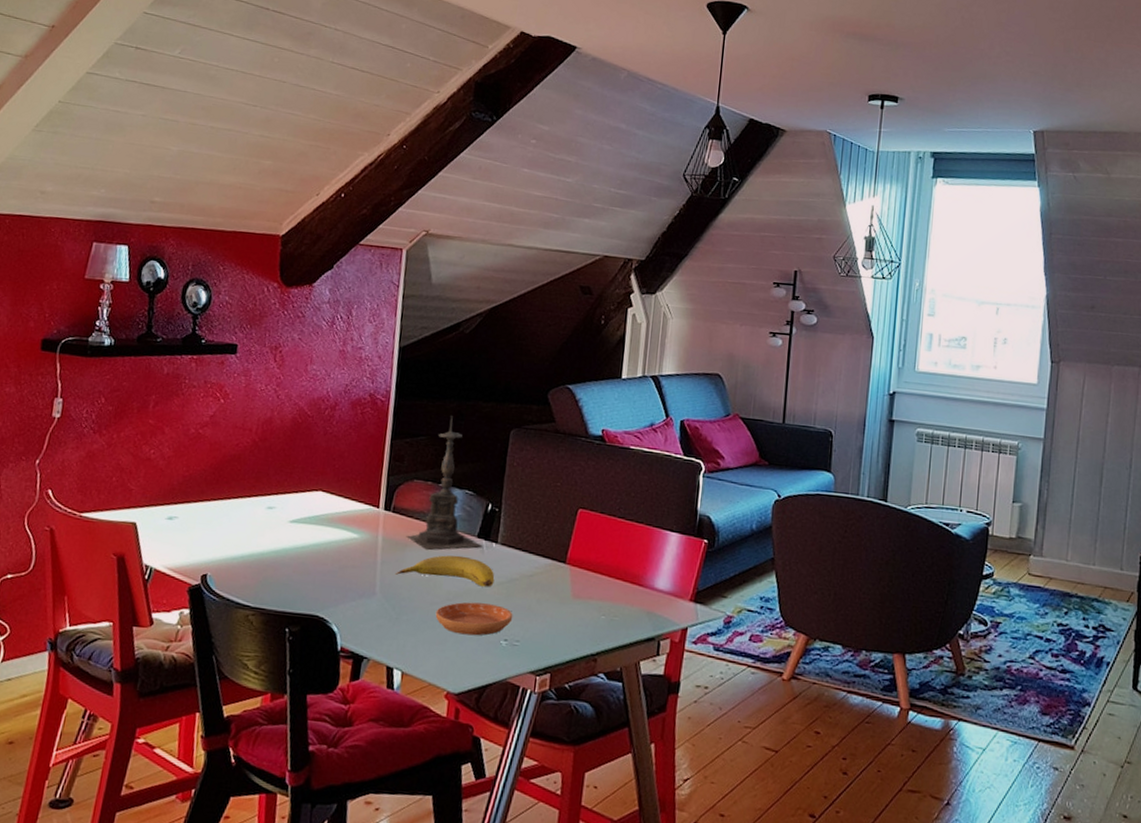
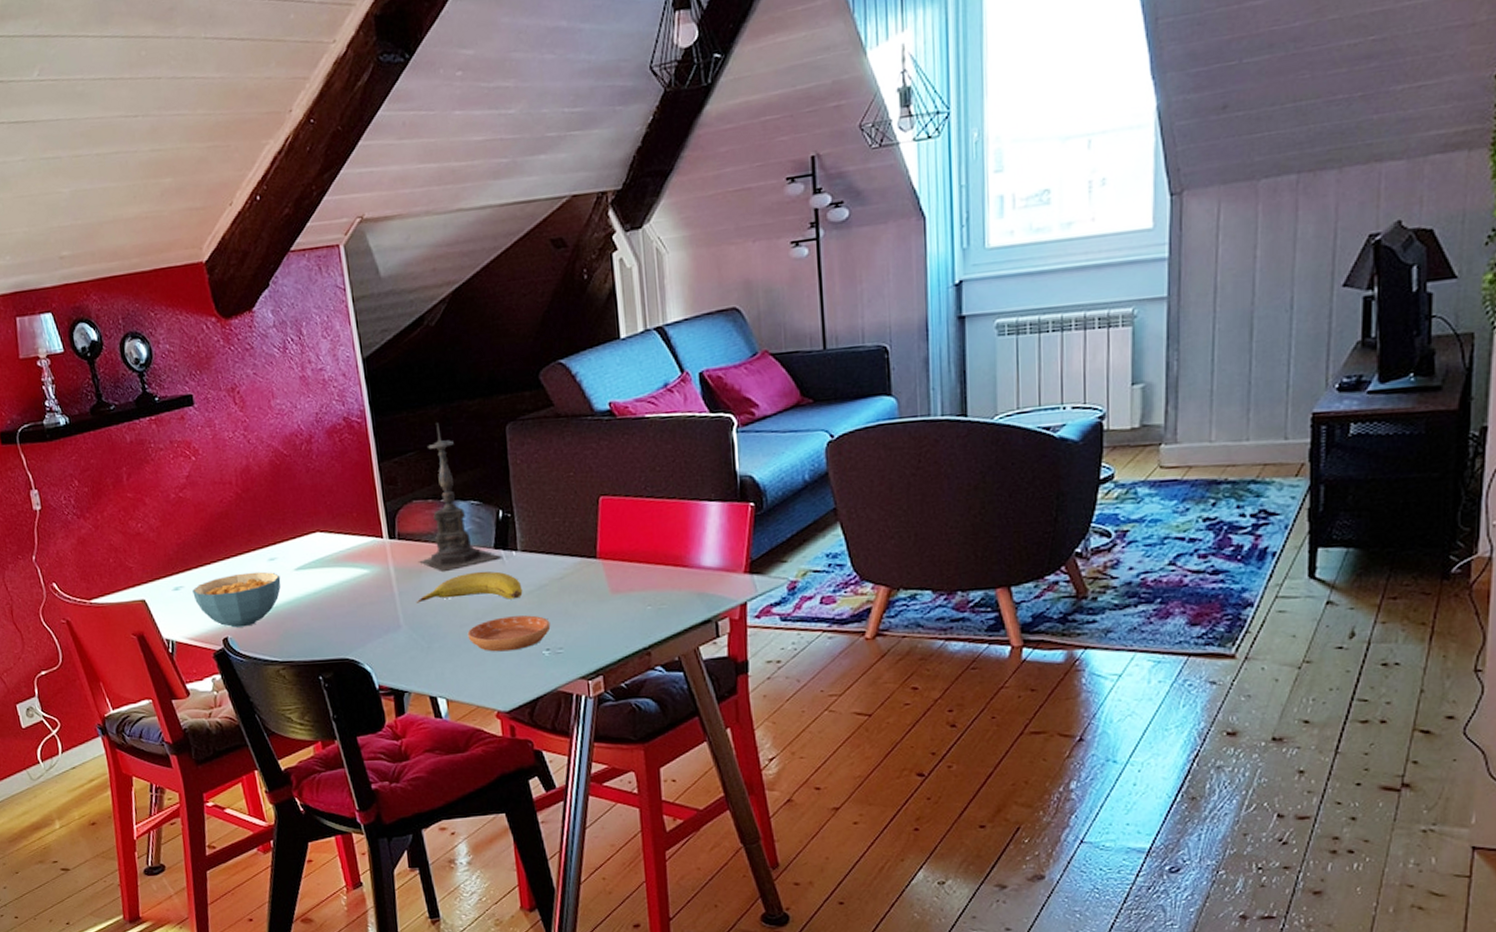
cereal bowl: none [185,515,274,568] -> present [192,571,281,628]

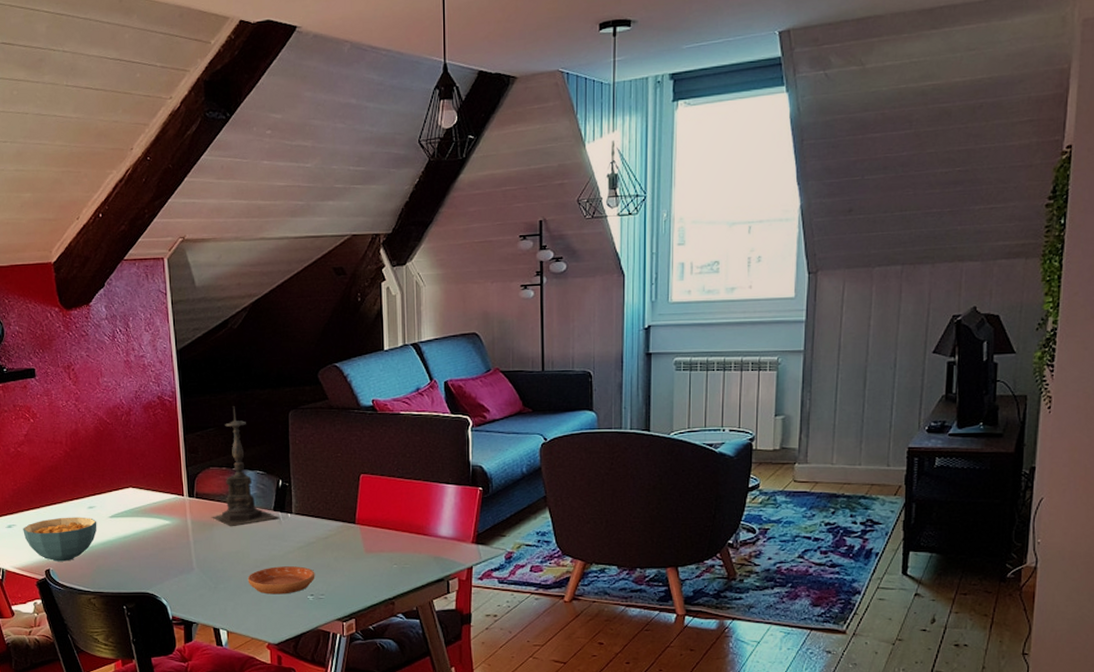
fruit: present [416,571,523,603] -> none [207,528,295,552]

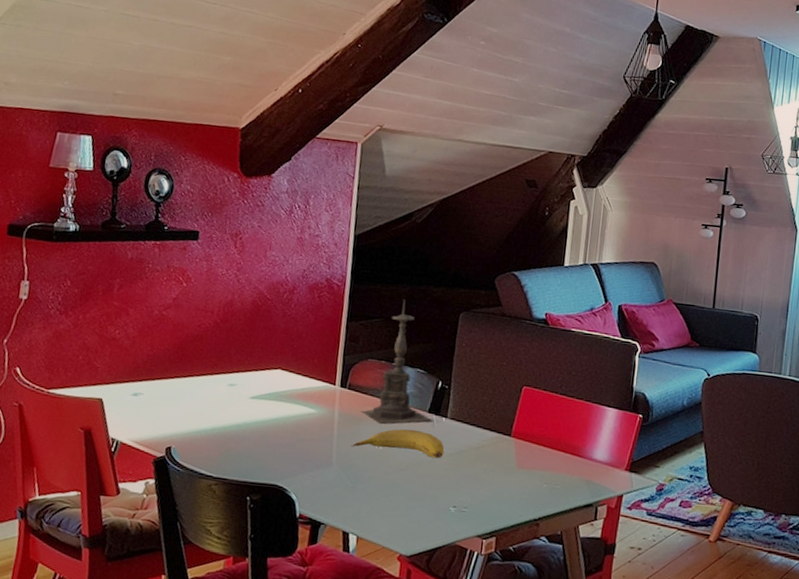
cereal bowl: present [23,517,97,562] -> none [149,391,235,441]
fruit: none [207,528,295,552] -> present [351,429,445,459]
saucer: present [247,566,315,595] -> none [388,472,462,503]

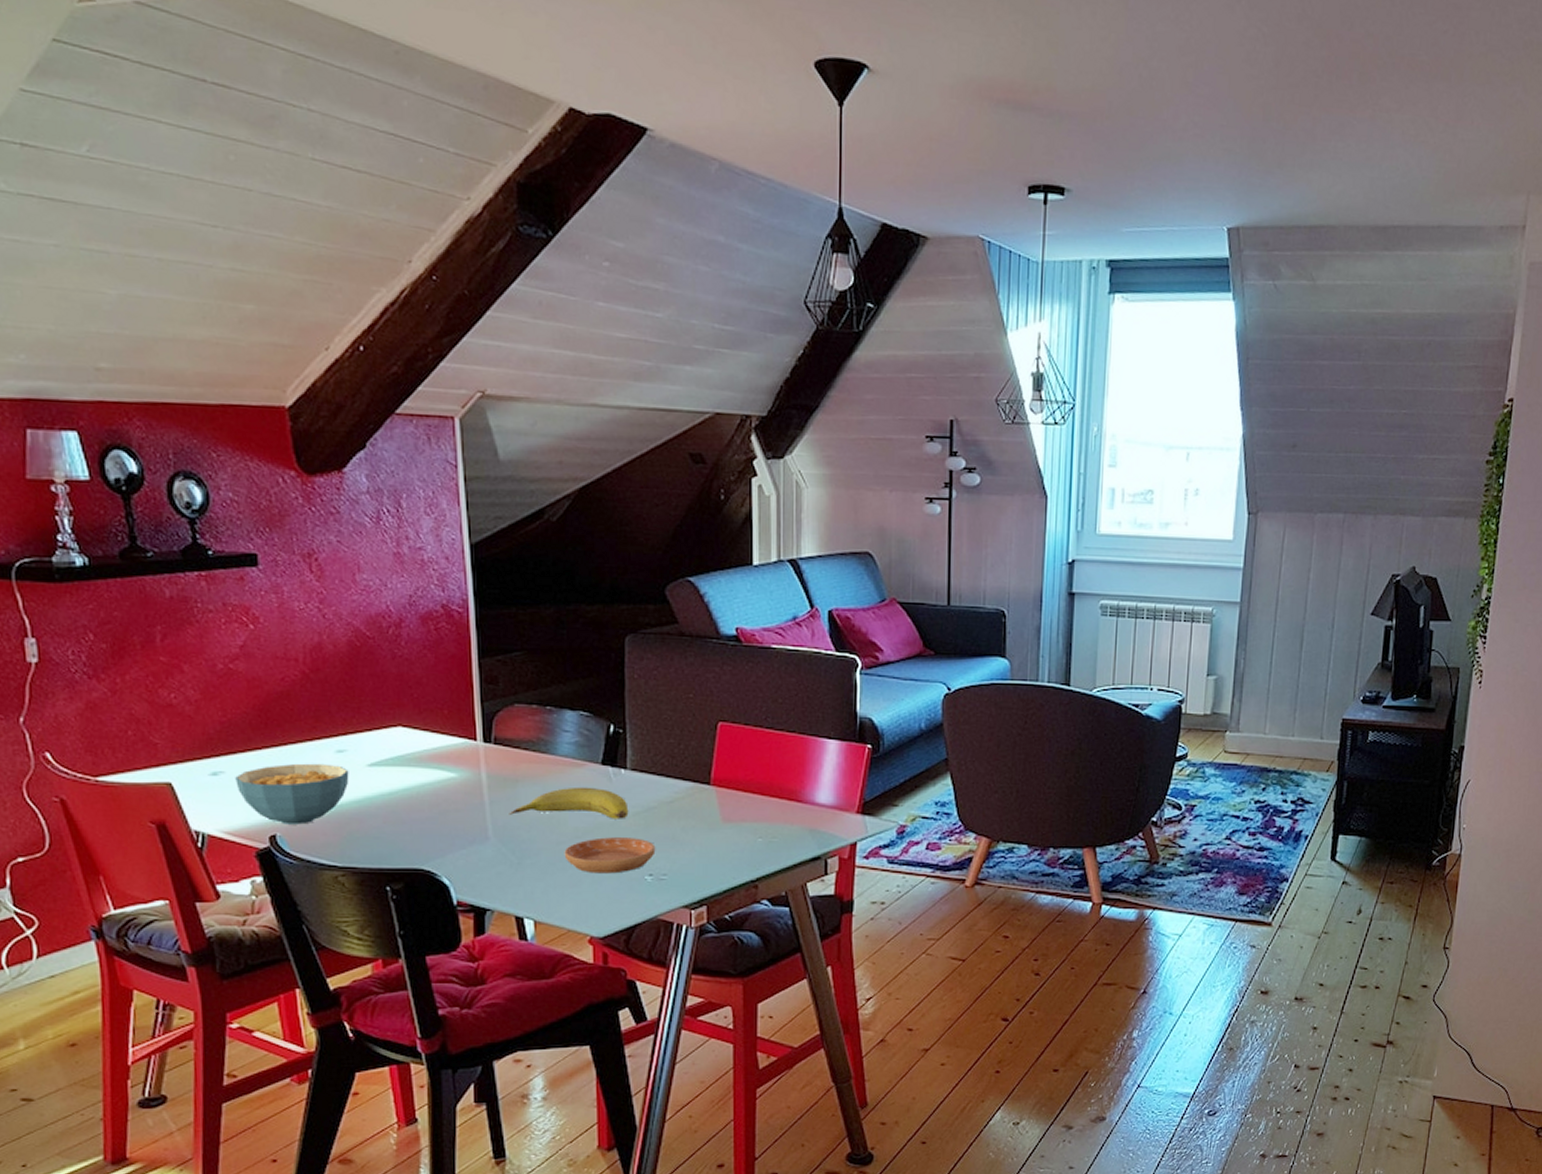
cereal bowl: none [149,391,235,441] -> present [235,763,349,825]
candle holder: present [362,300,433,425] -> none [516,625,610,784]
saucer: none [388,472,462,503] -> present [564,837,656,874]

